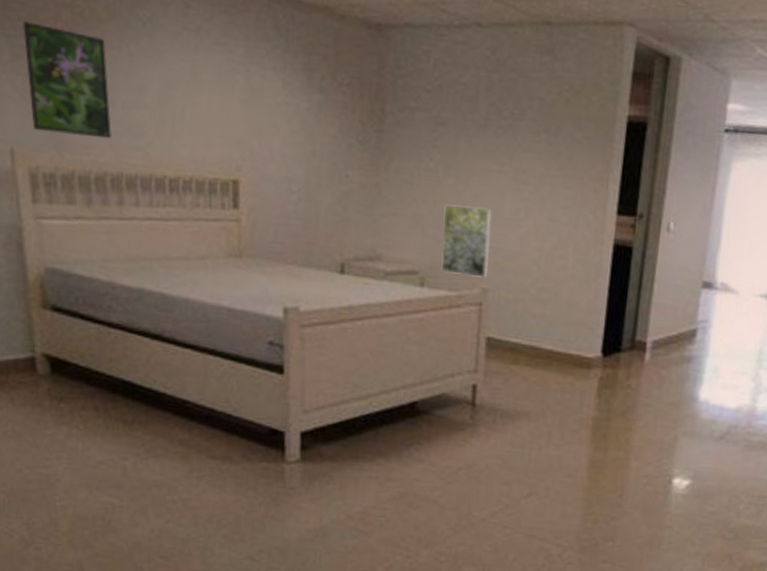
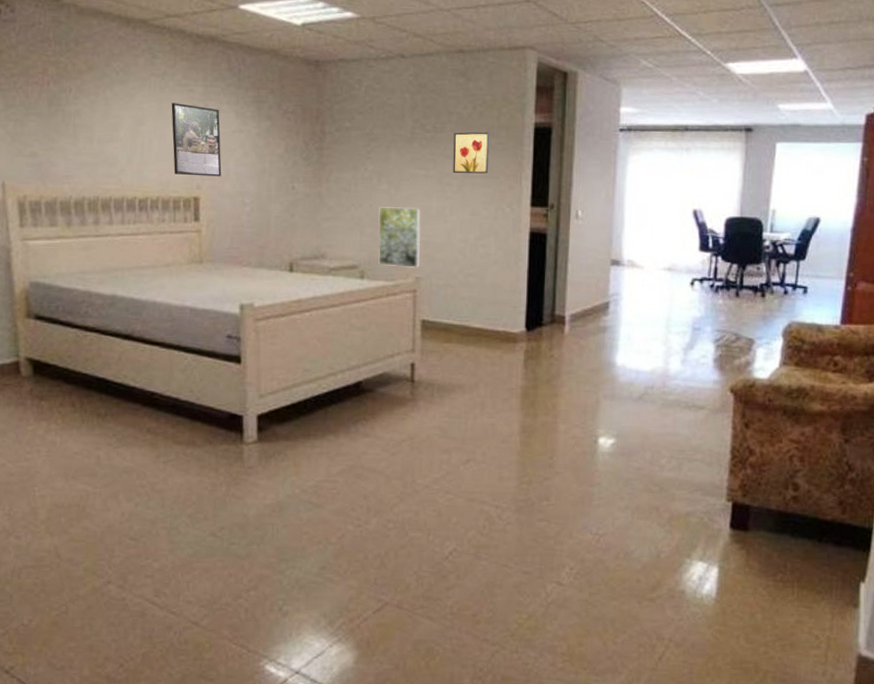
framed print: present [23,21,111,139] -> none [15,76,89,169]
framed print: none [207,65,265,158] -> present [171,103,222,177]
wall art: none [530,121,576,173] -> present [453,132,490,174]

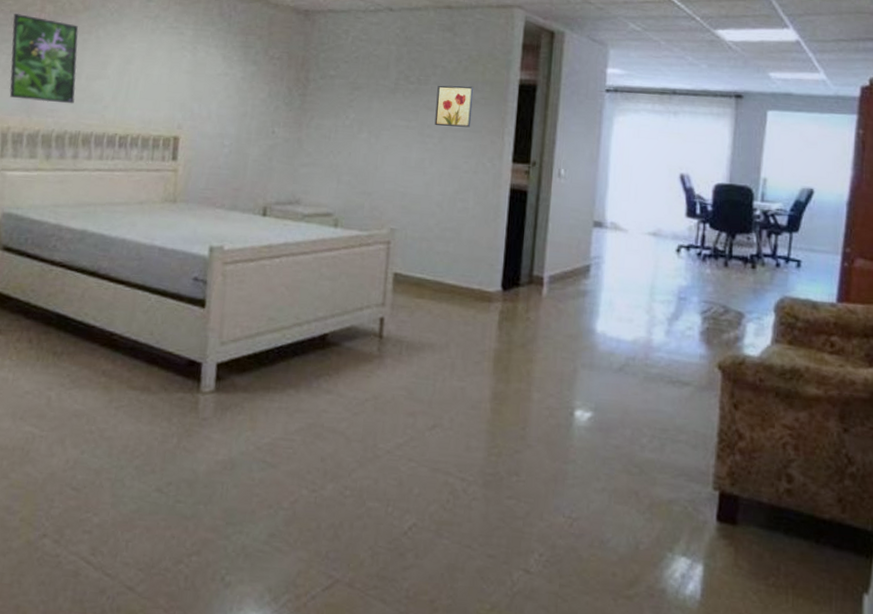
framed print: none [15,76,89,169] -> present [9,13,79,104]
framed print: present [171,103,222,177] -> none [156,44,208,118]
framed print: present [378,207,421,268] -> none [353,155,400,219]

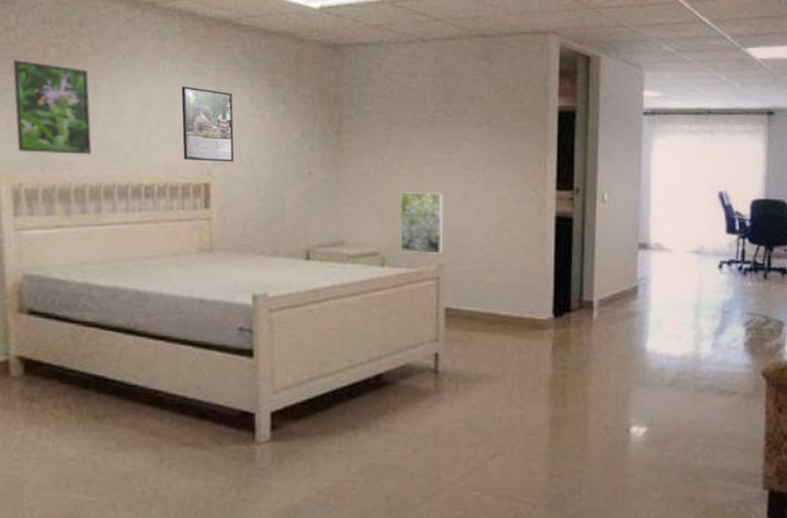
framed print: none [156,44,208,118] -> present [181,86,234,162]
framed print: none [353,155,400,219] -> present [399,192,444,254]
wall art: present [434,85,474,128] -> none [476,115,513,157]

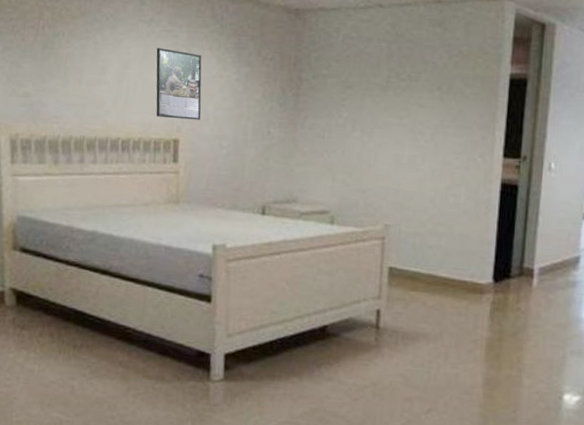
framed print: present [13,59,92,155] -> none [13,21,78,110]
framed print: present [399,192,444,254] -> none [349,153,393,215]

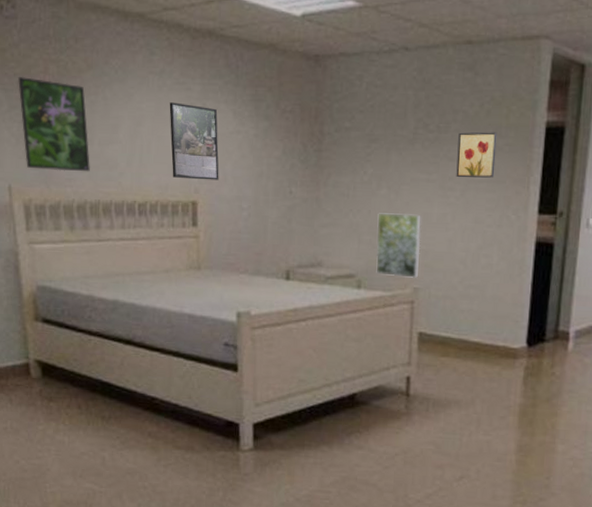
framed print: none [13,21,78,110] -> present [18,76,90,172]
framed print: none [349,153,393,215] -> present [376,213,421,278]
wall art: none [426,81,465,124] -> present [456,132,497,178]

